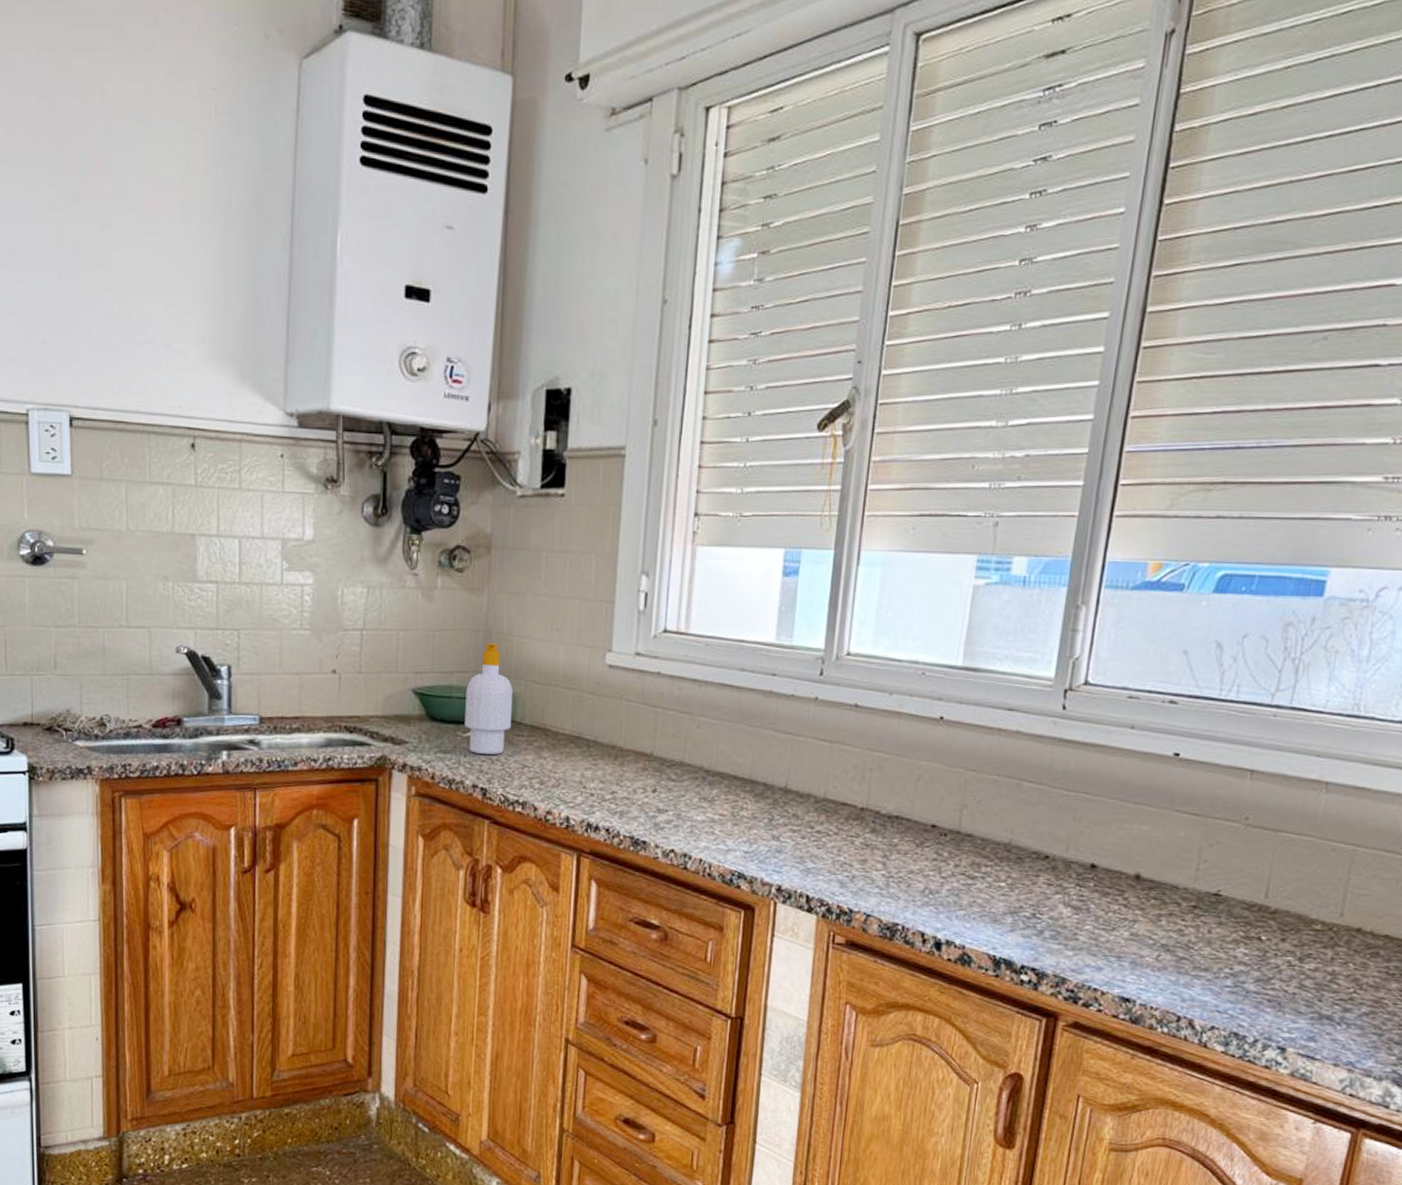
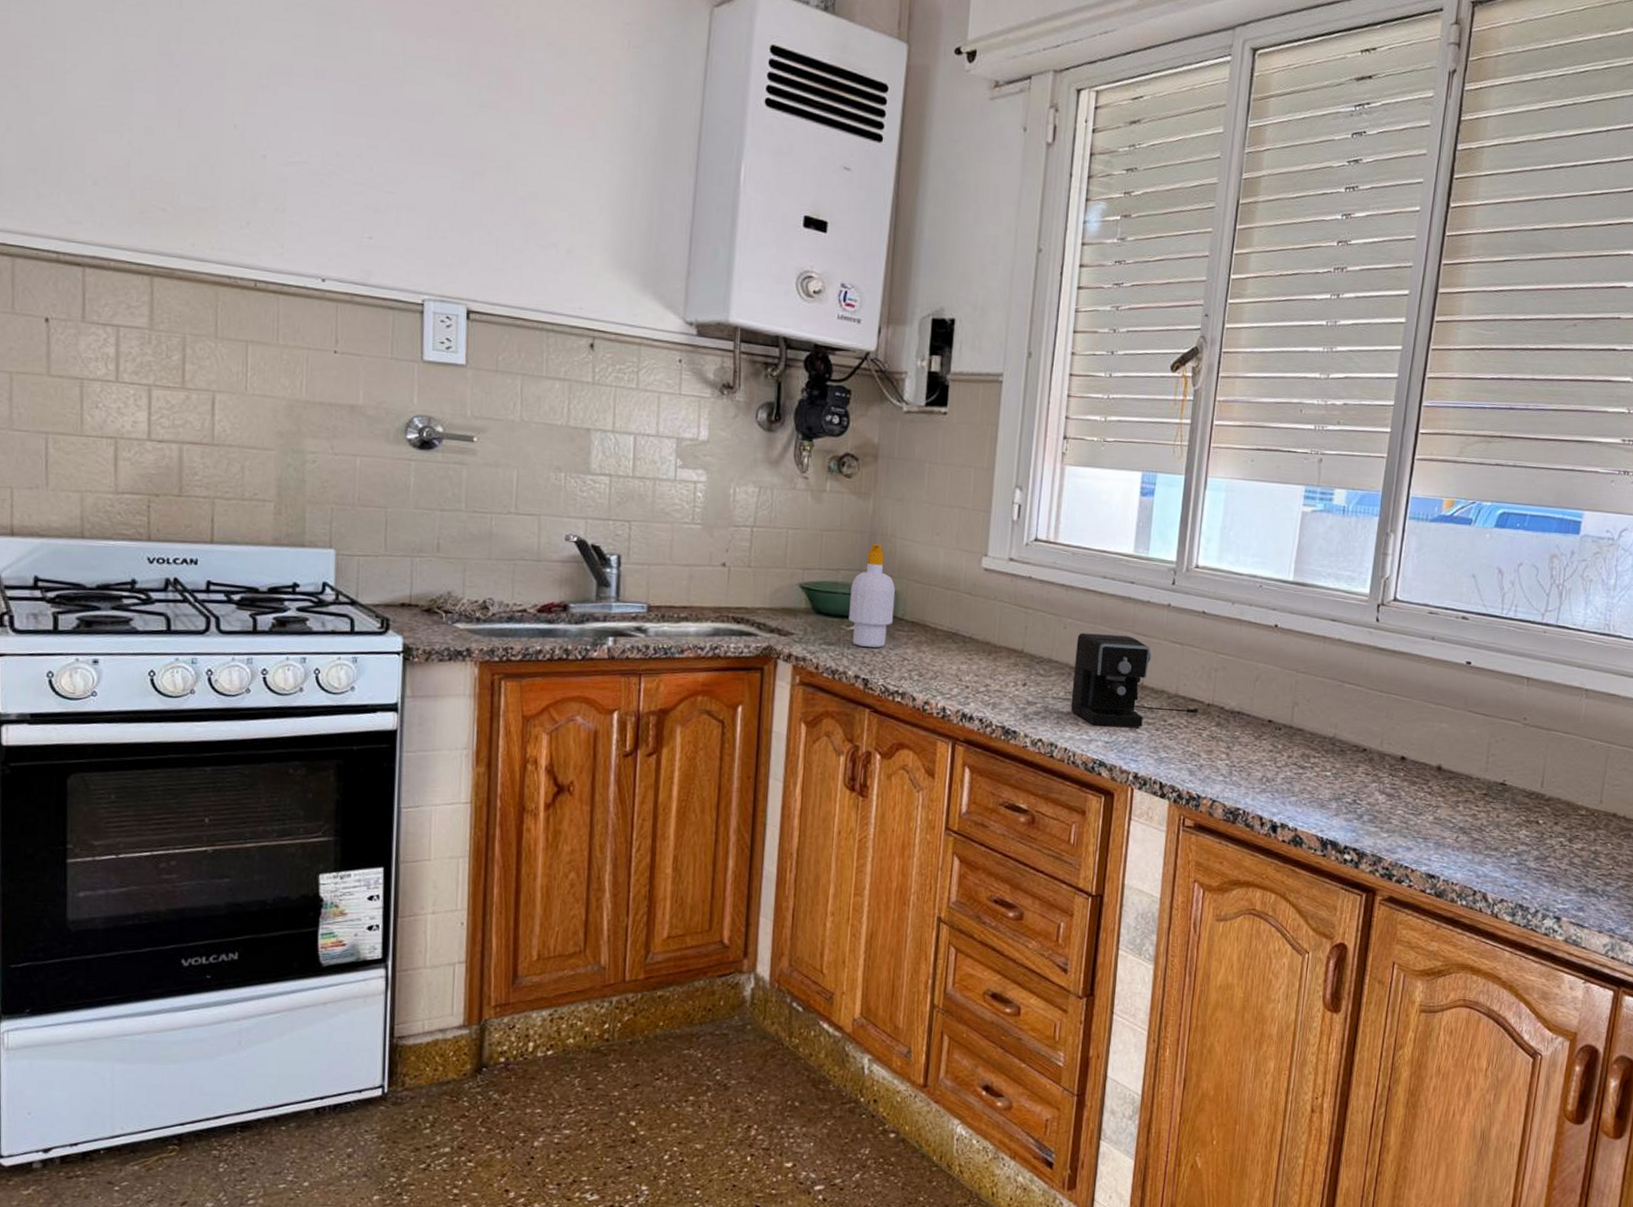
coffee maker: none [705,732,851,835] -> present [1070,633,1199,728]

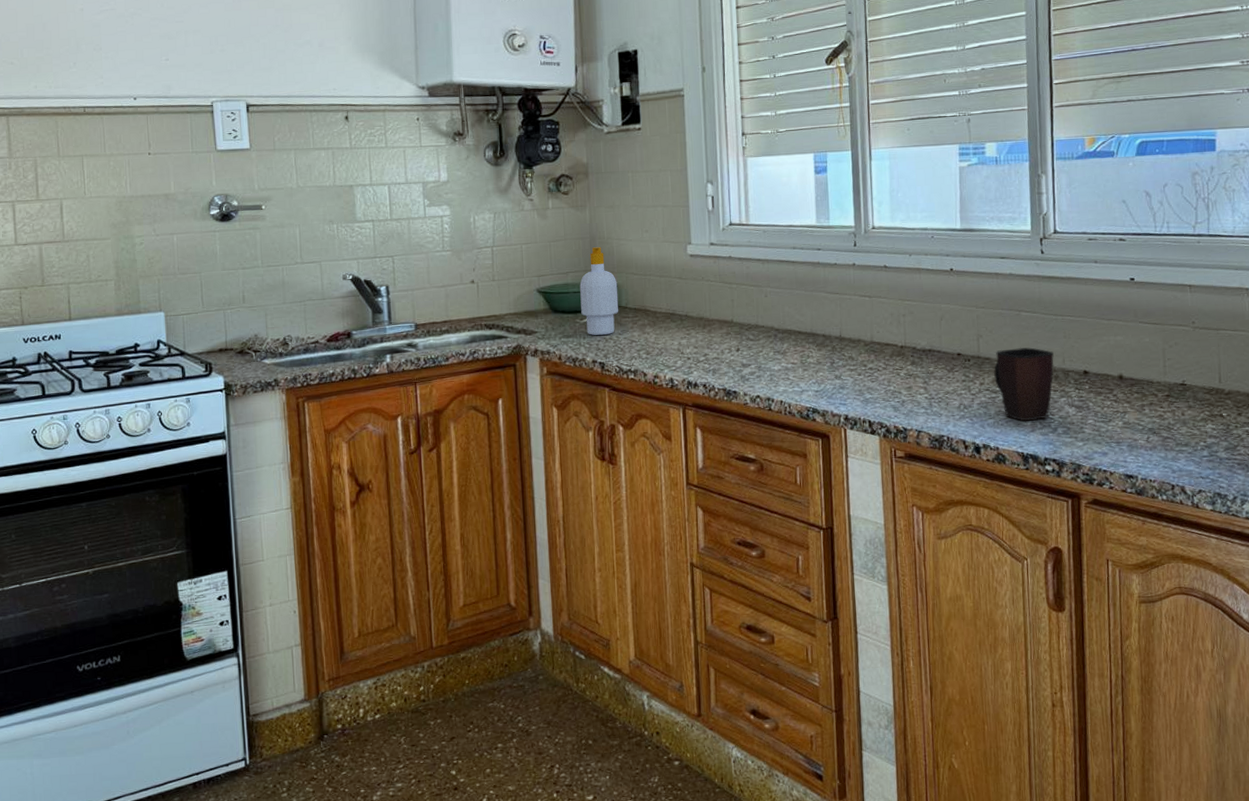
coffee maker: present [1070,633,1199,728] -> none [778,296,894,377]
mug: none [1304,722,1372,804] -> present [994,347,1054,421]

